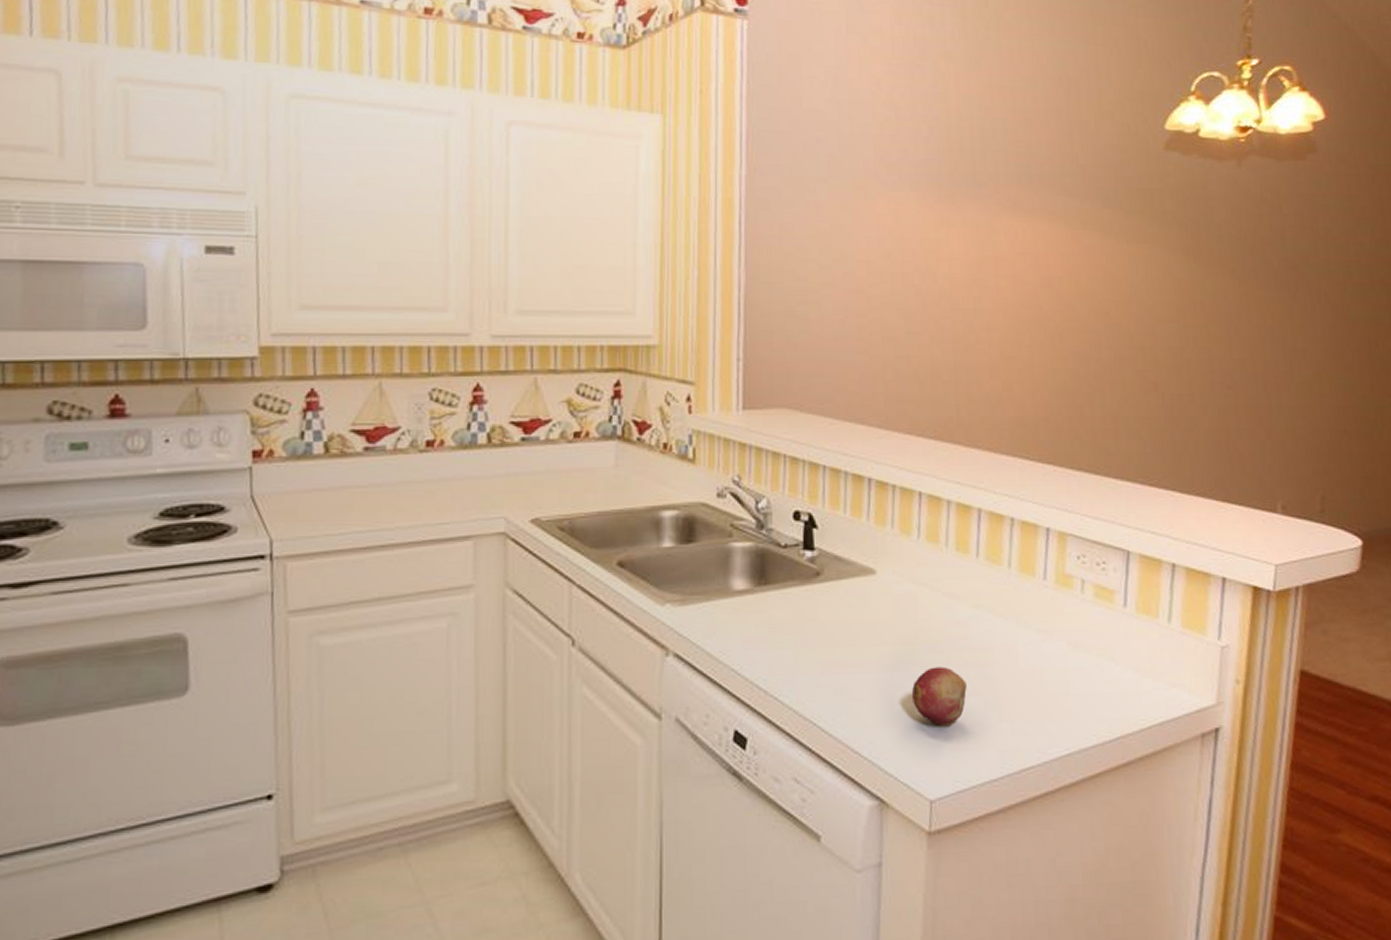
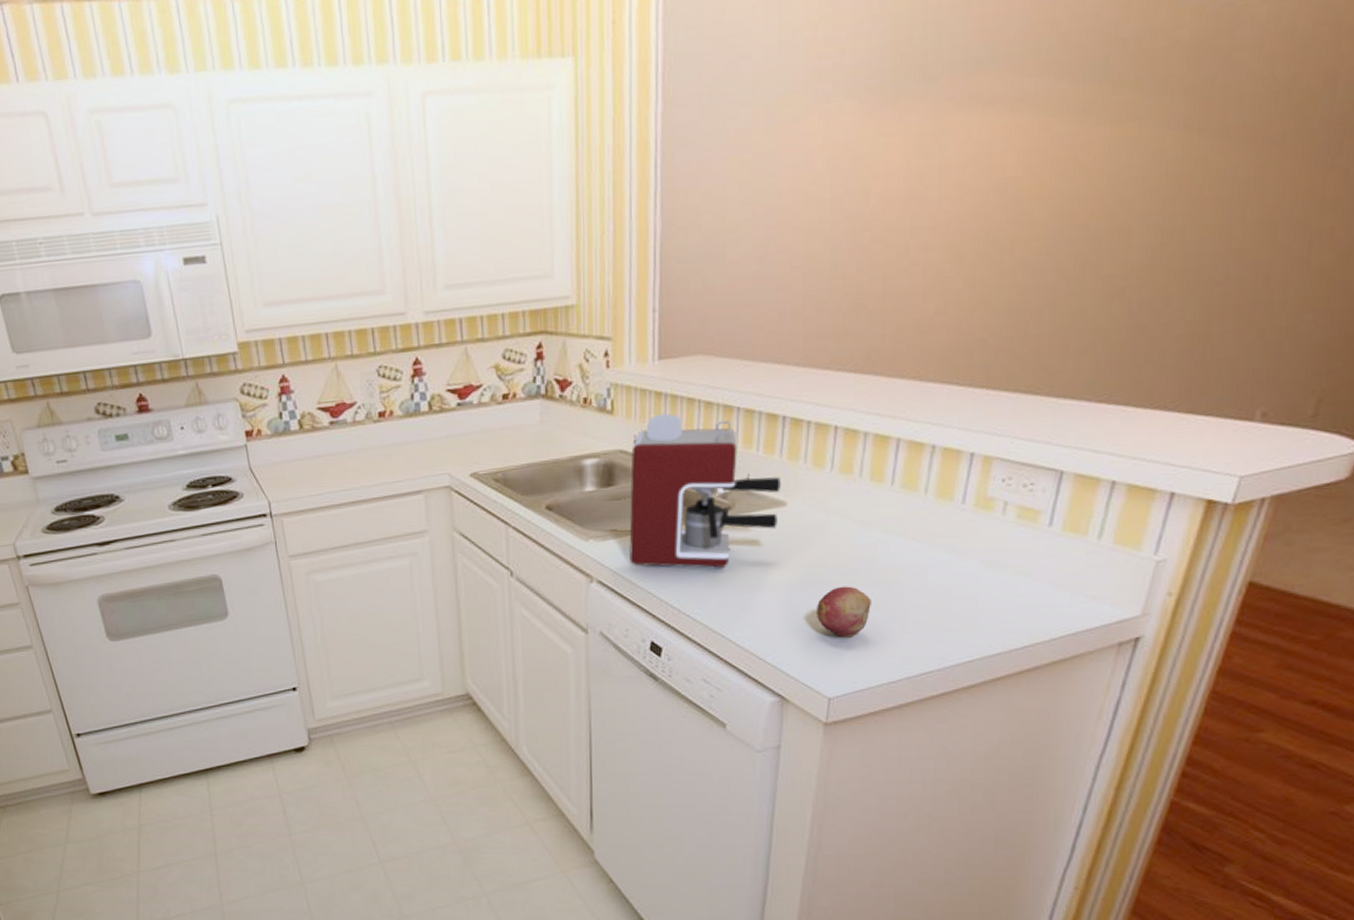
coffee maker: none [711,466,871,642] -> present [629,413,782,568]

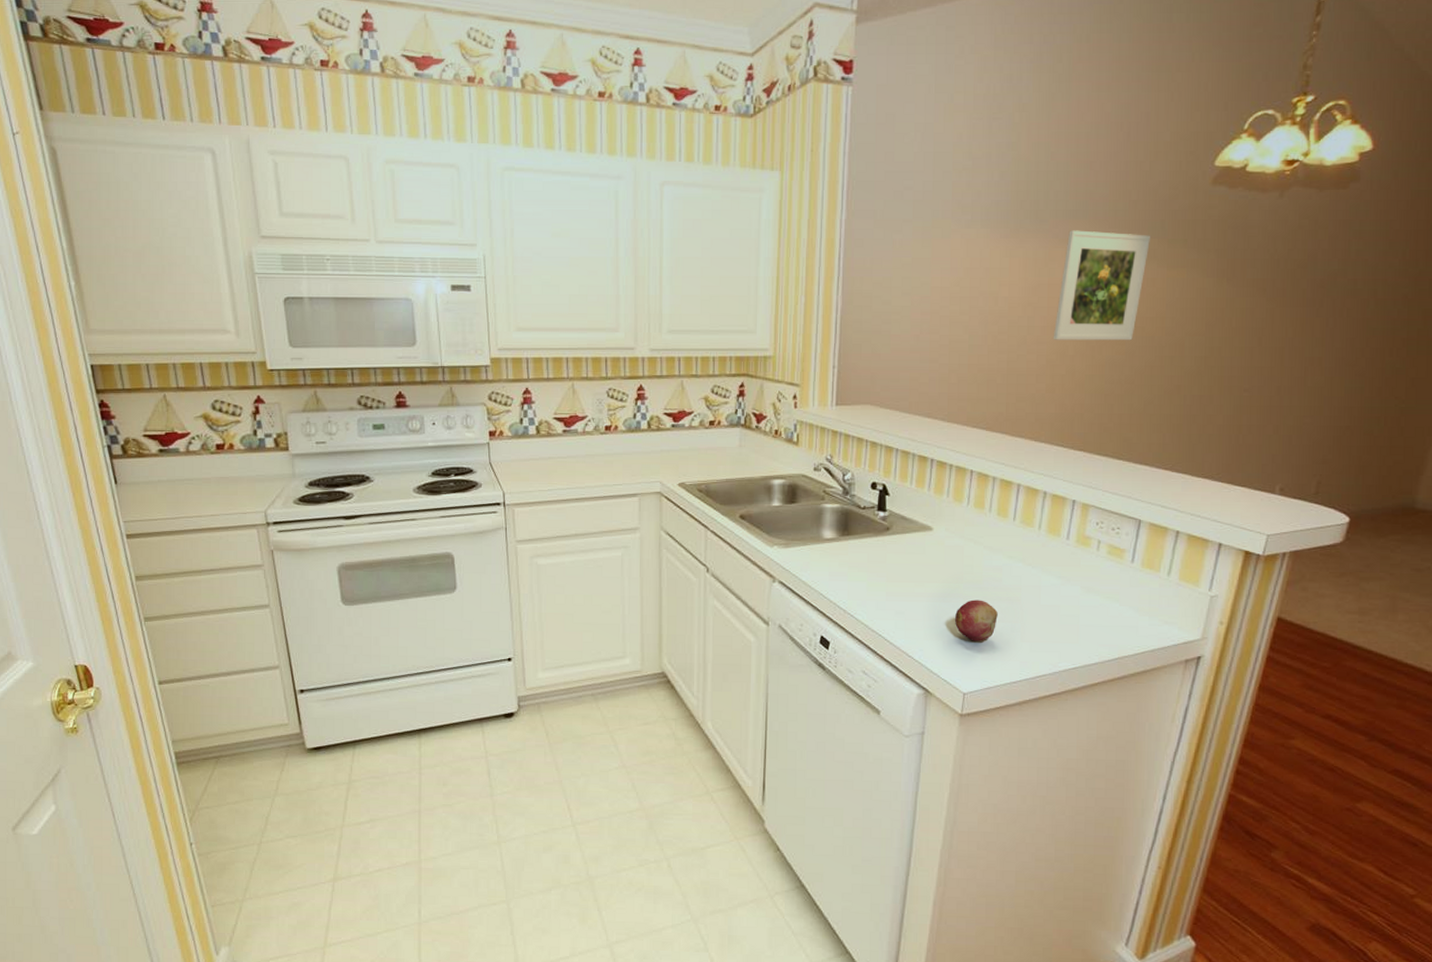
coffee maker: present [629,413,782,568] -> none [806,448,930,577]
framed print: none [945,80,1088,244] -> present [1053,230,1151,341]

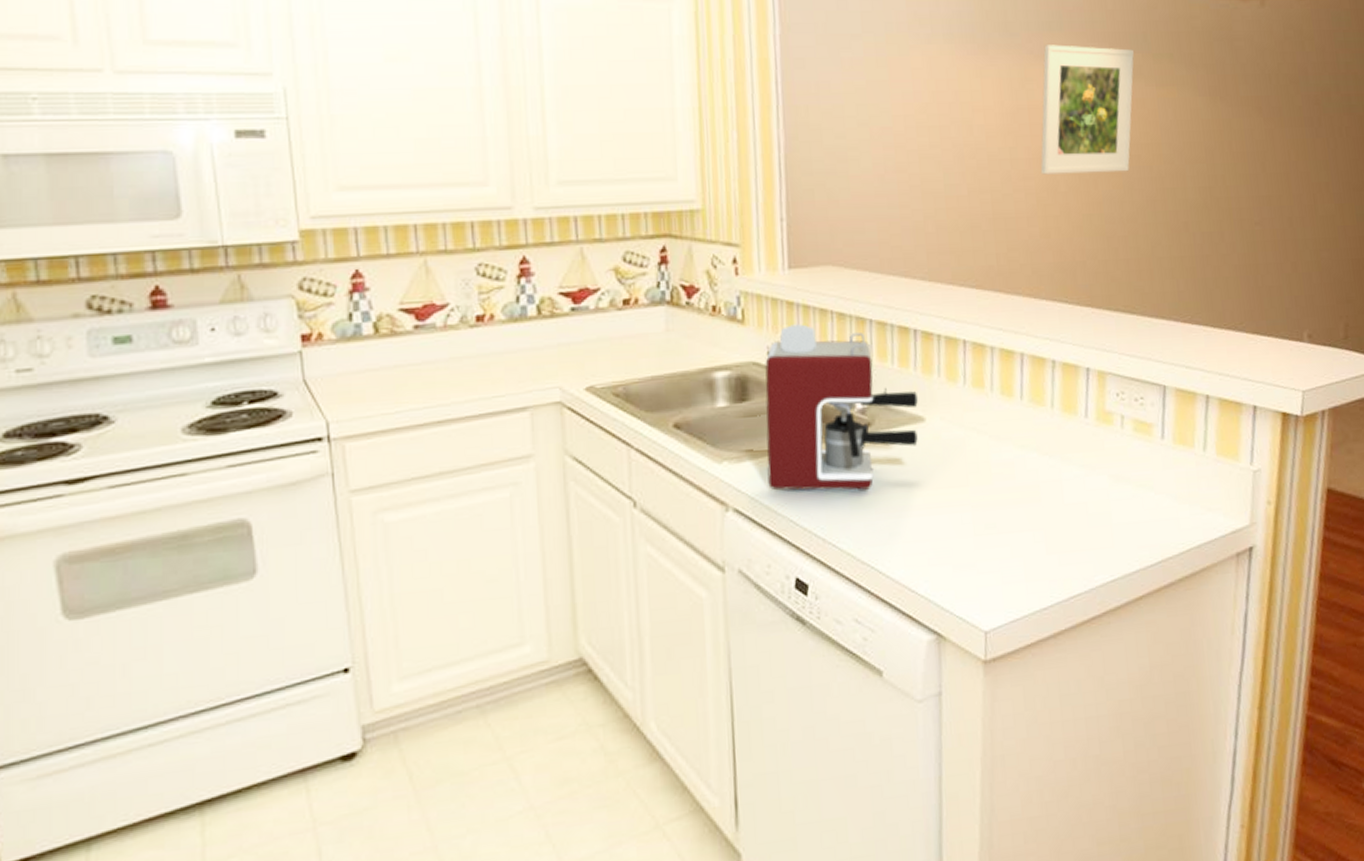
coffee maker: none [806,448,930,577] -> present [765,324,919,491]
fruit: present [955,600,998,642] -> none [964,505,1016,561]

